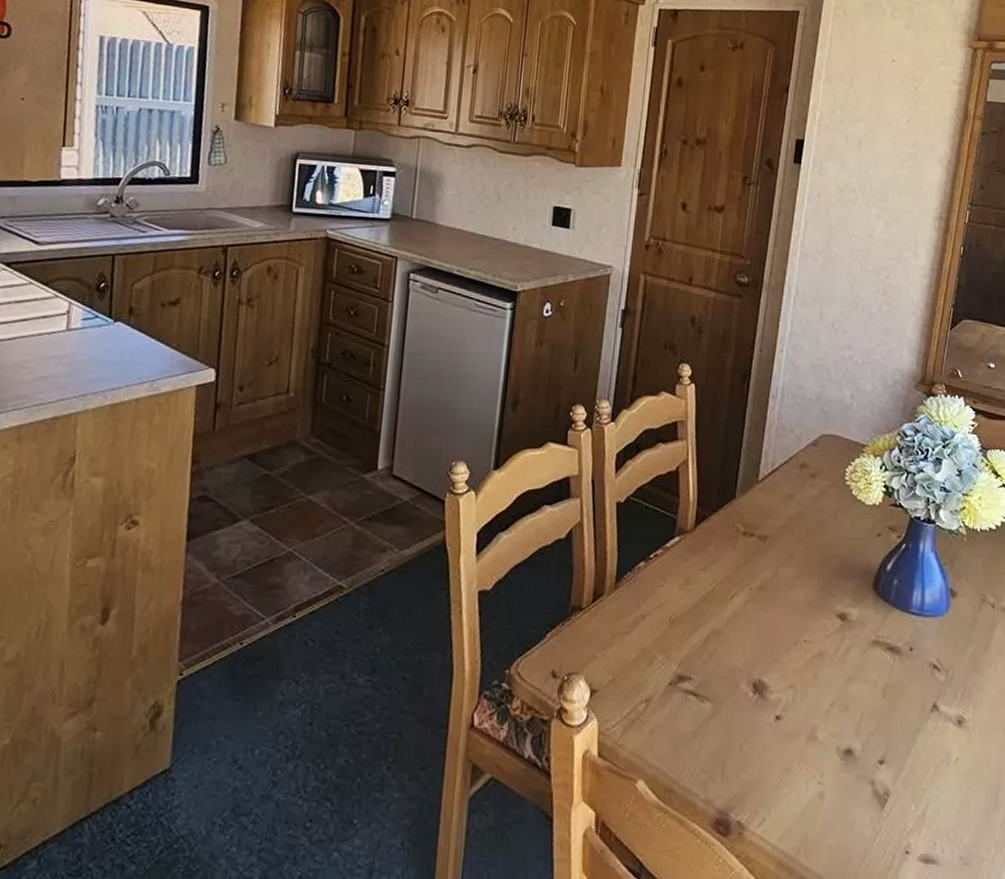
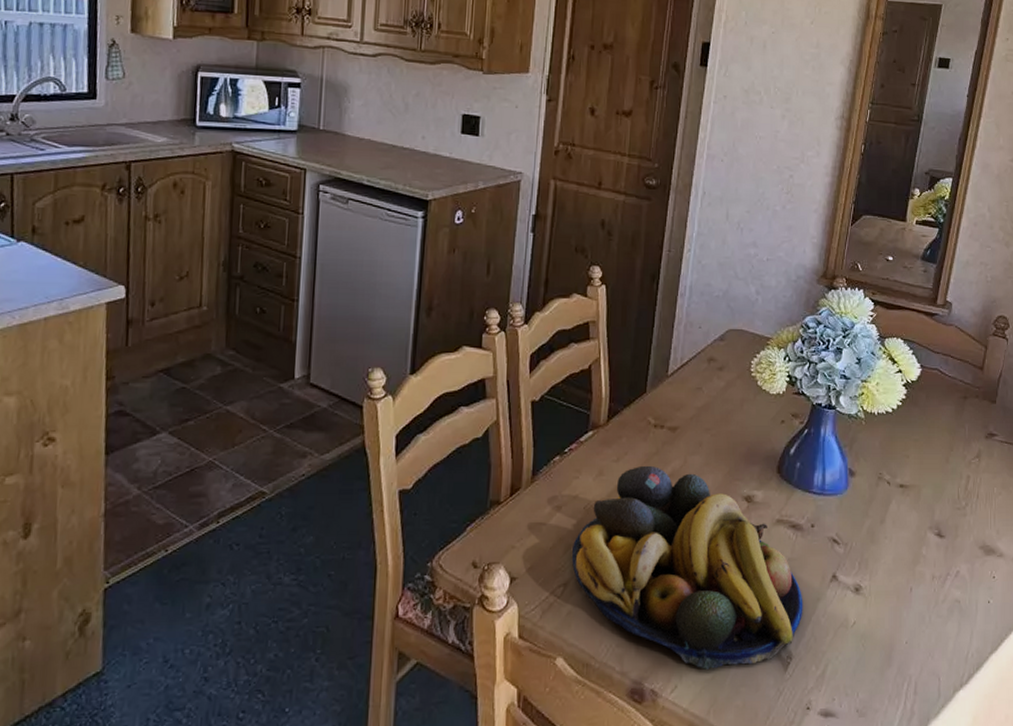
fruit bowl: none [655,575,902,804] -> present [572,465,803,671]

